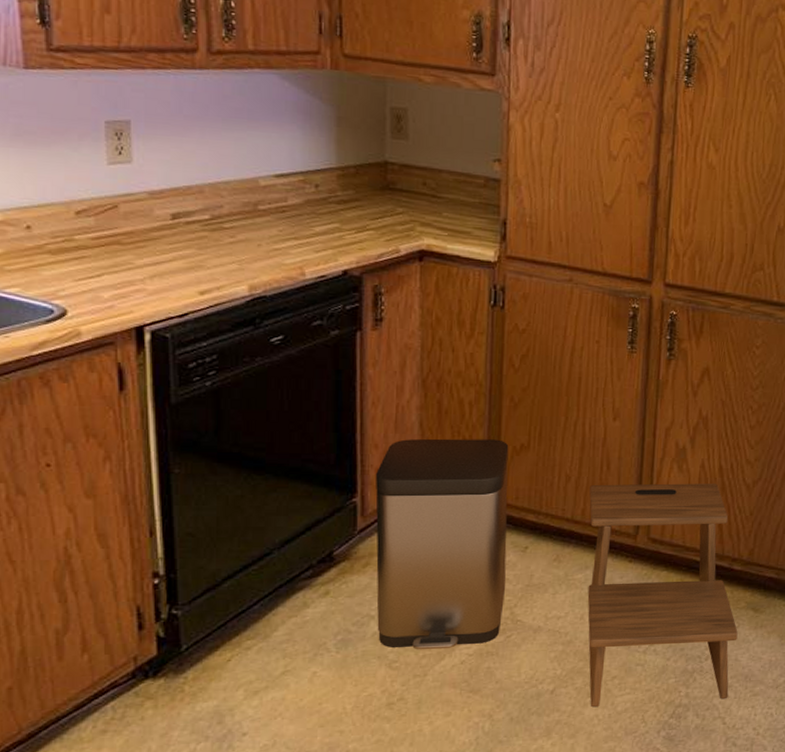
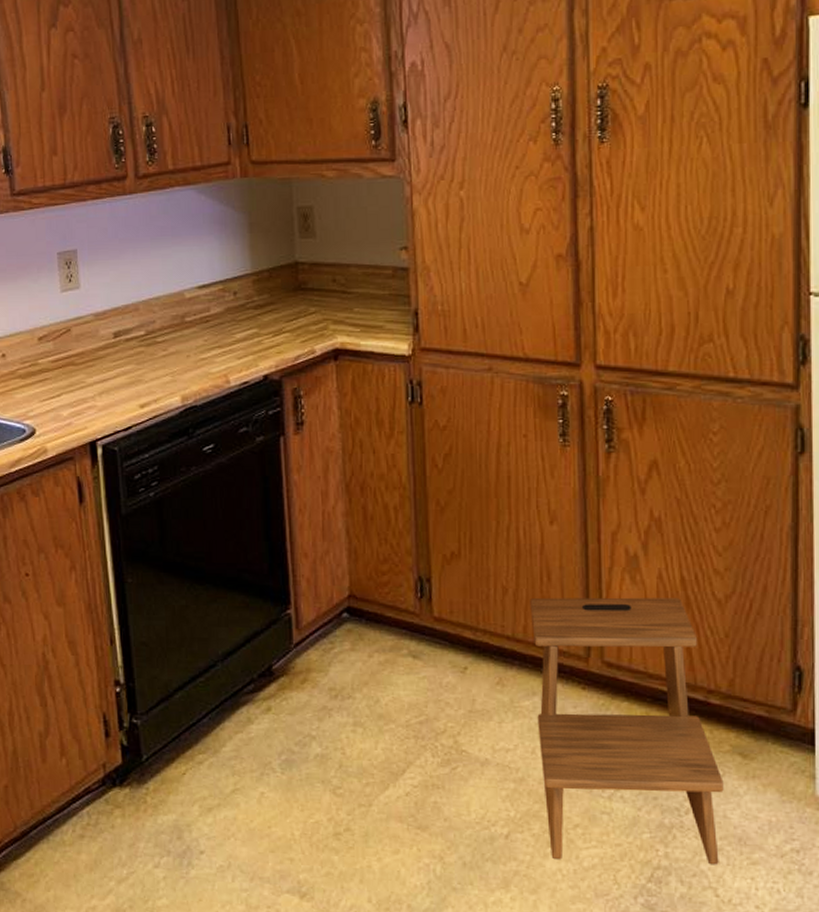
pedal bin: present [375,438,509,650] -> none [306,546,446,778]

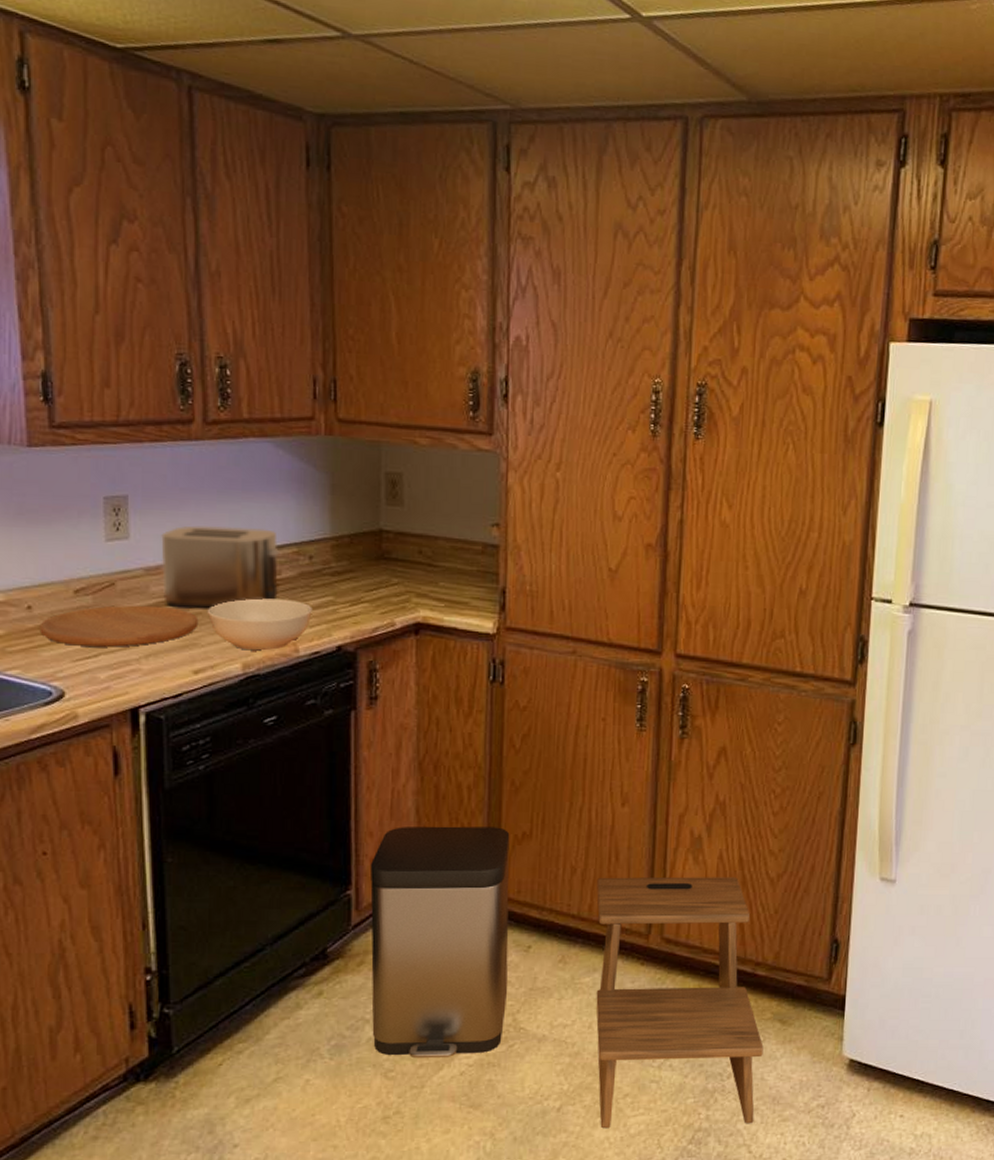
cutting board: none [12,347,142,387] -> present [39,605,199,647]
toaster: none [106,270,208,347] -> present [161,525,280,608]
bowl: none [148,334,240,384] -> present [207,598,312,651]
pedal bin: none [306,546,446,778] -> present [370,826,510,1059]

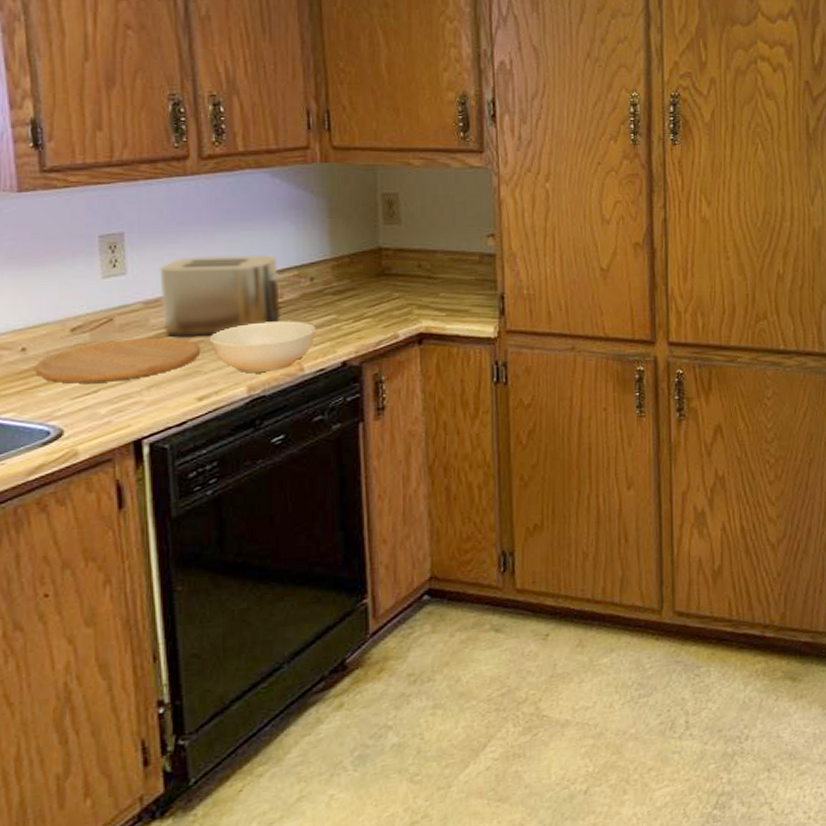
pedal bin: present [370,826,510,1059] -> none [385,521,528,760]
step stool: present [596,876,764,1129] -> none [609,546,777,805]

